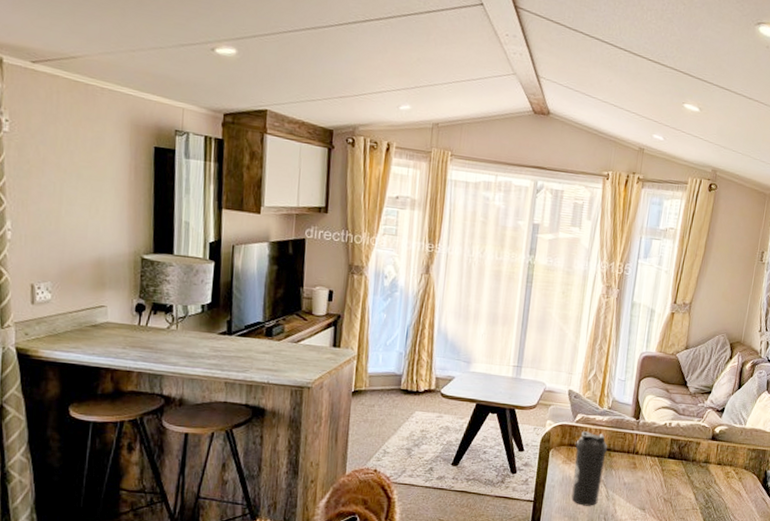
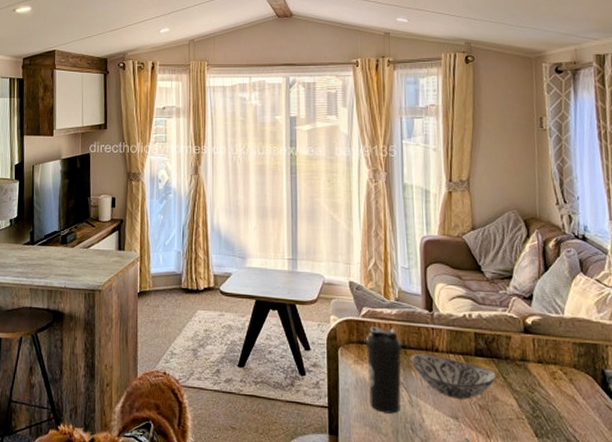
decorative bowl: none [613,455,683,494] -> present [411,353,497,399]

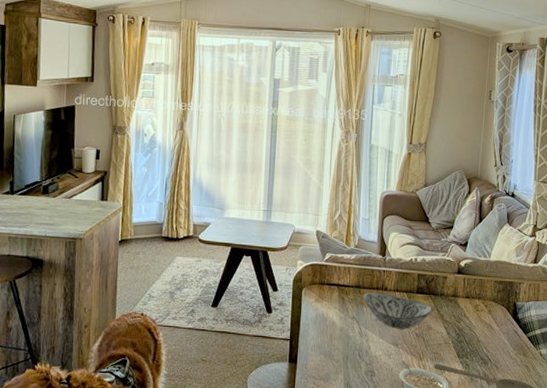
water bottle: present [365,326,402,414] -> none [326,270,358,343]

